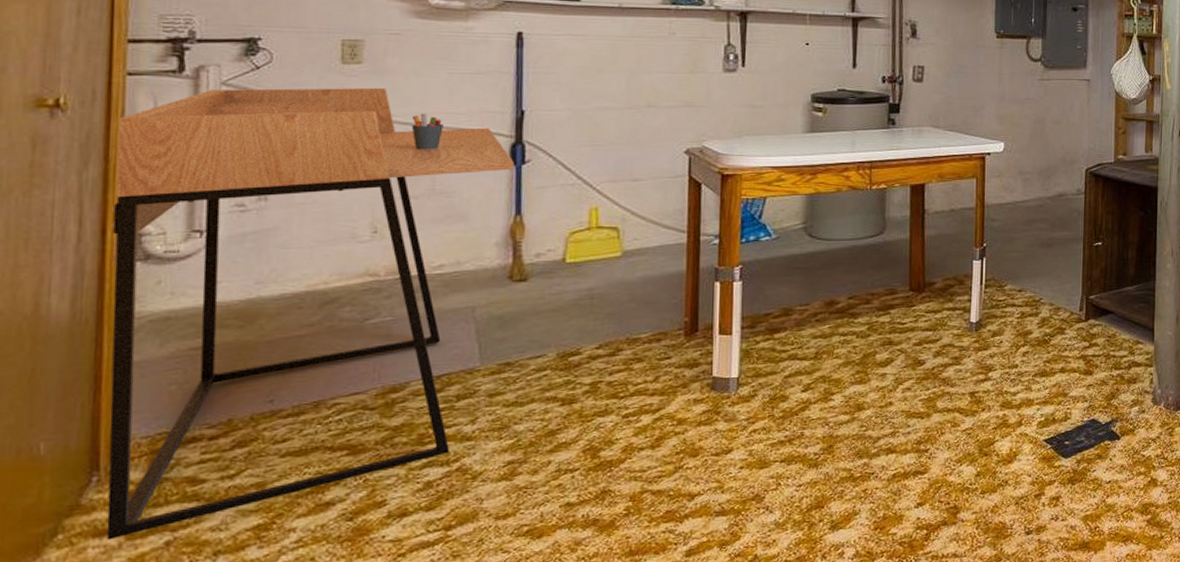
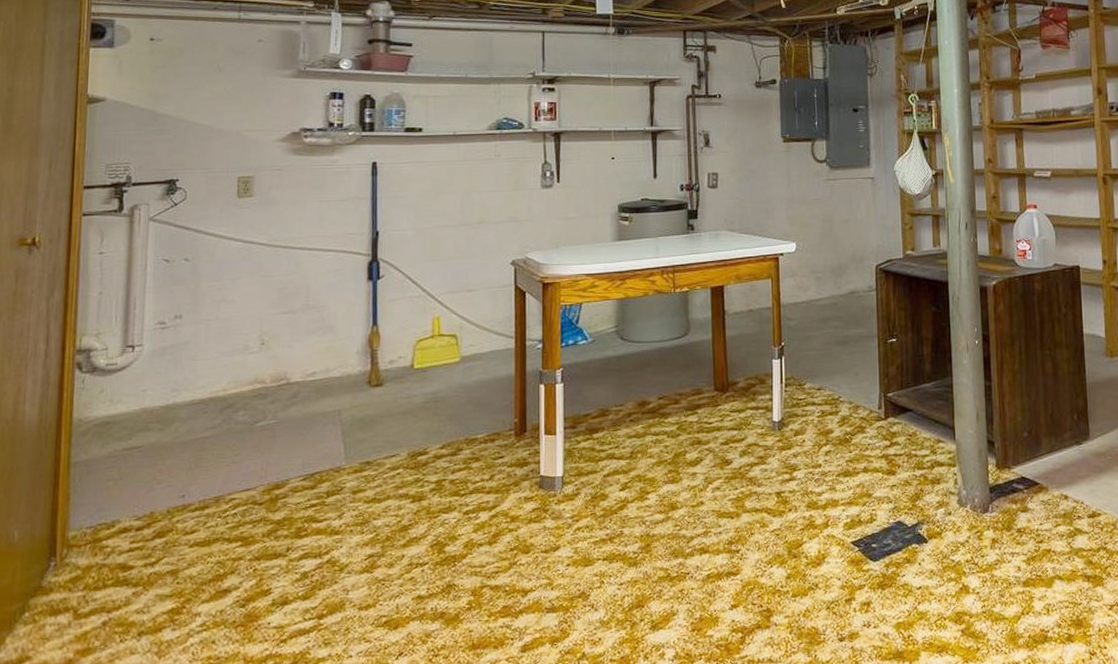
desk: present [106,87,514,540] -> none [60,216,371,619]
pen holder: present [411,113,443,150] -> none [290,237,315,270]

